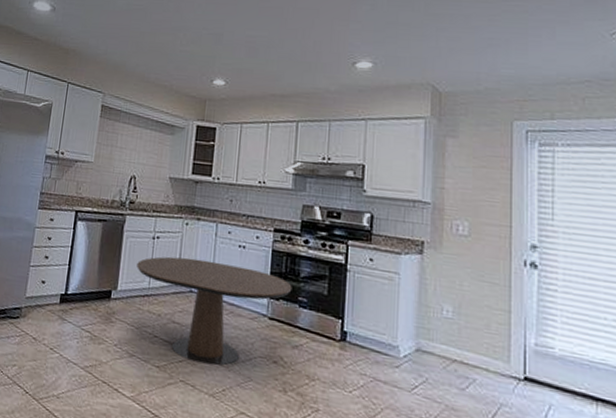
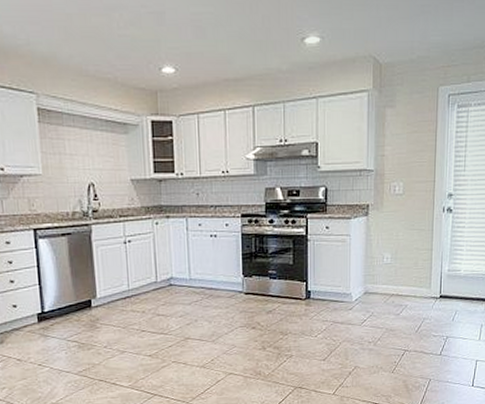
dining table: present [137,256,292,366] -> none [112,254,262,344]

